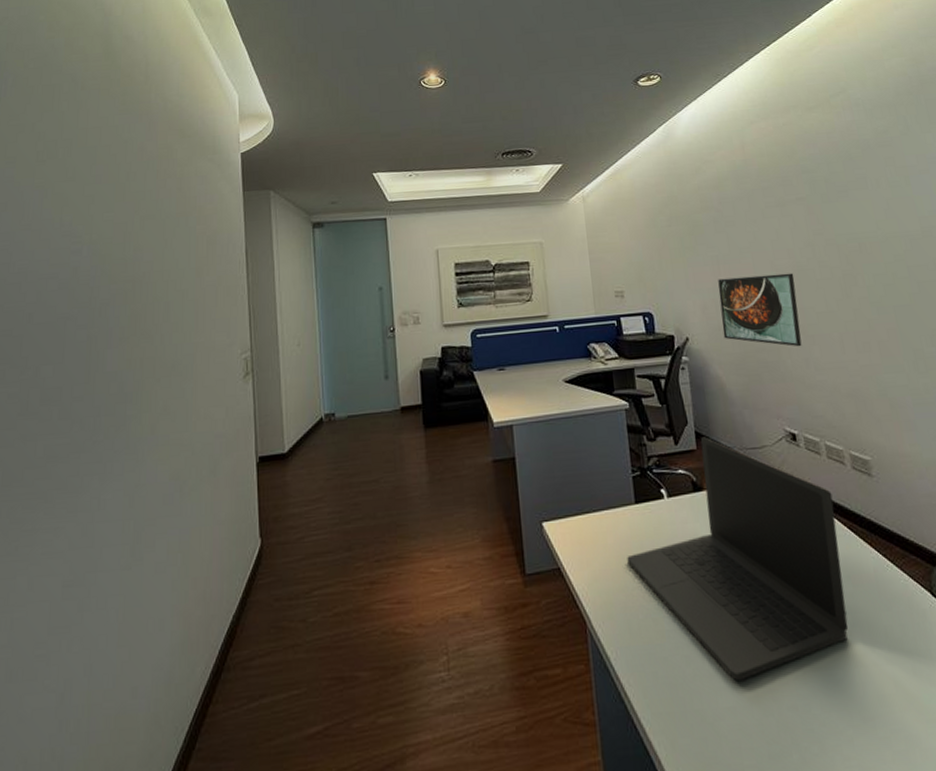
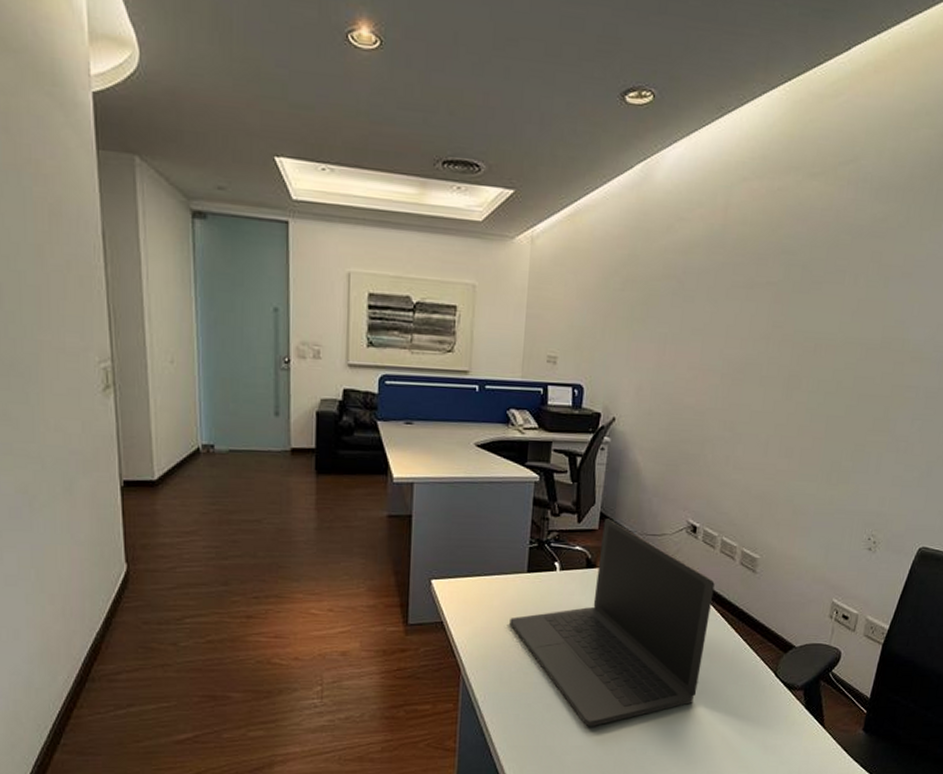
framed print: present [718,273,802,347] -> none [651,359,740,444]

